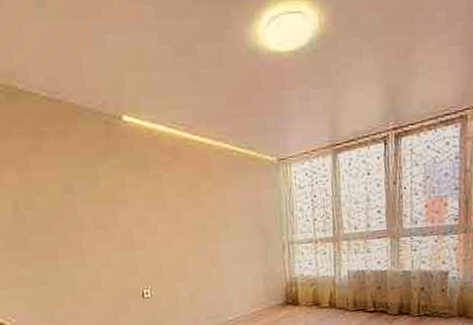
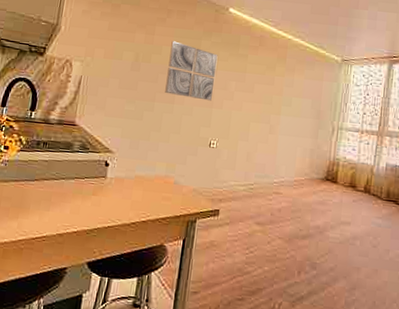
wall art: none [57,173,131,245] -> present [165,41,218,101]

